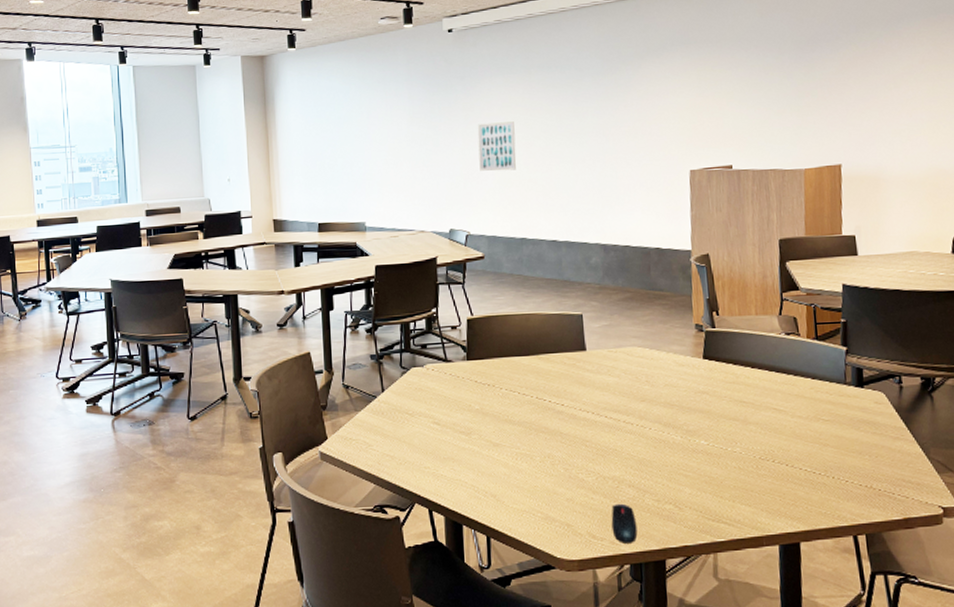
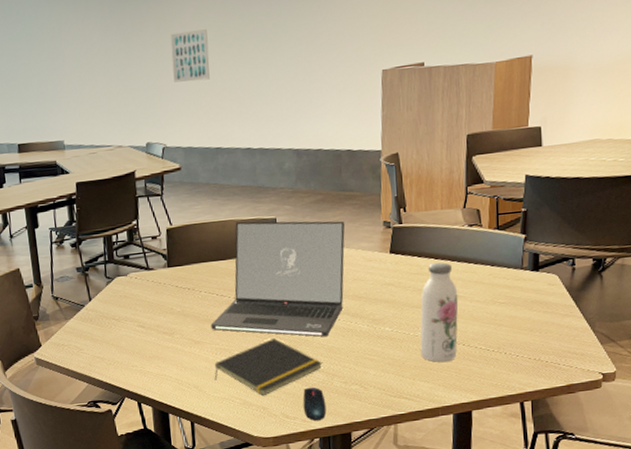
laptop: none [511,315,655,447] -> present [210,221,345,337]
notepad: none [514,444,633,510] -> present [214,337,323,395]
water bottle: none [738,371,780,483] -> present [420,262,459,362]

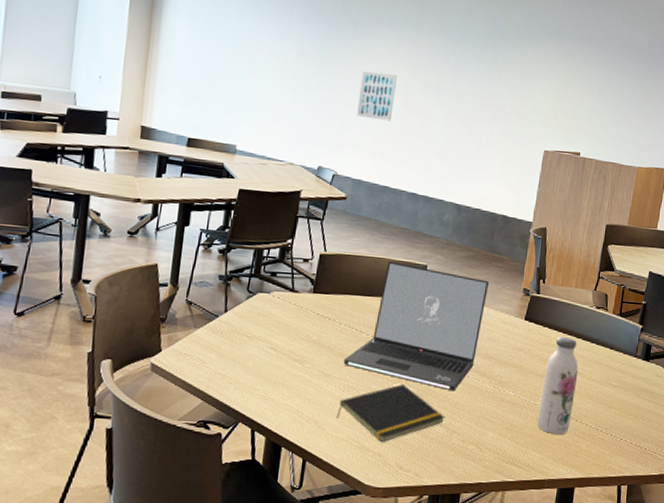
mouse: present [303,387,327,422] -> none [418,440,442,478]

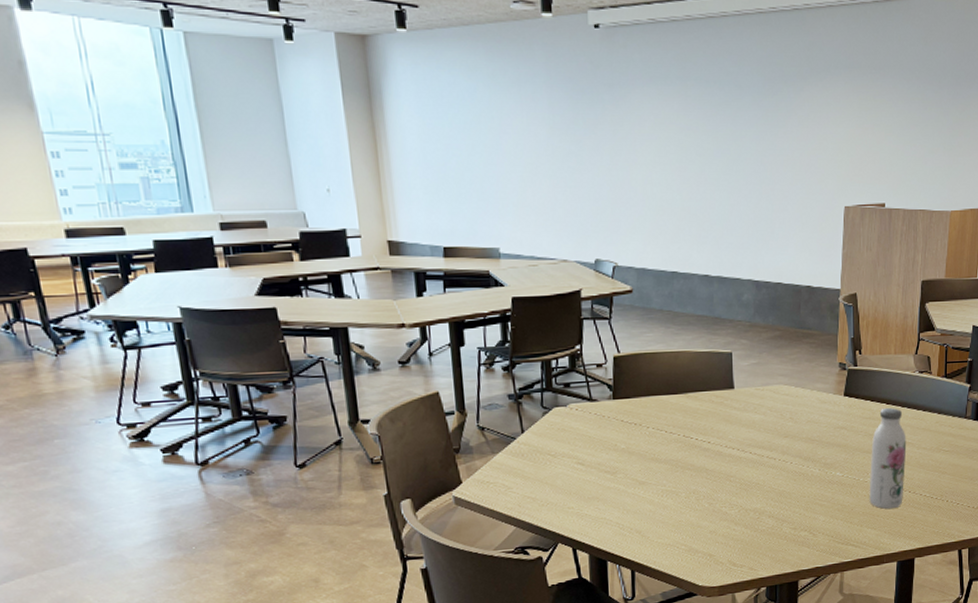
notepad: present [336,383,446,442] -> none [659,480,773,542]
laptop: present [343,261,489,391] -> none [657,353,802,481]
wall art: present [357,71,397,121] -> none [626,141,669,197]

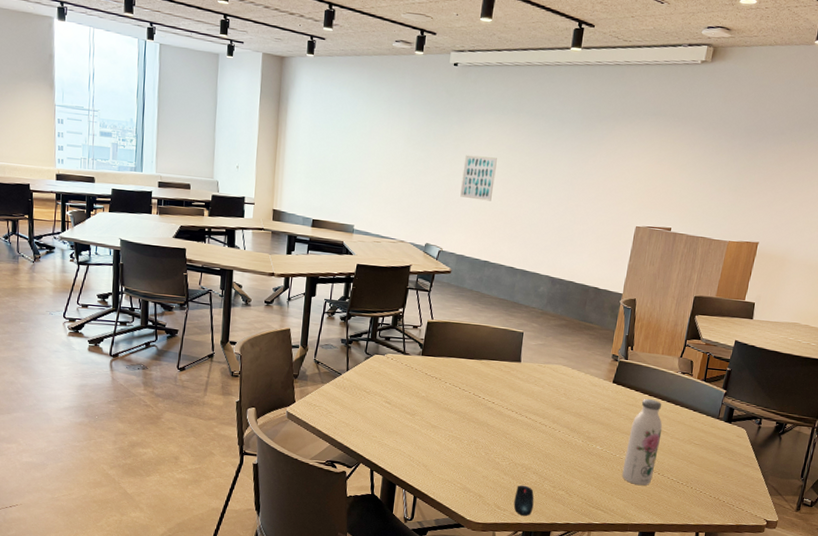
wall art: none [626,141,669,197] -> present [460,155,497,201]
mouse: none [751,533,775,570] -> present [513,485,534,517]

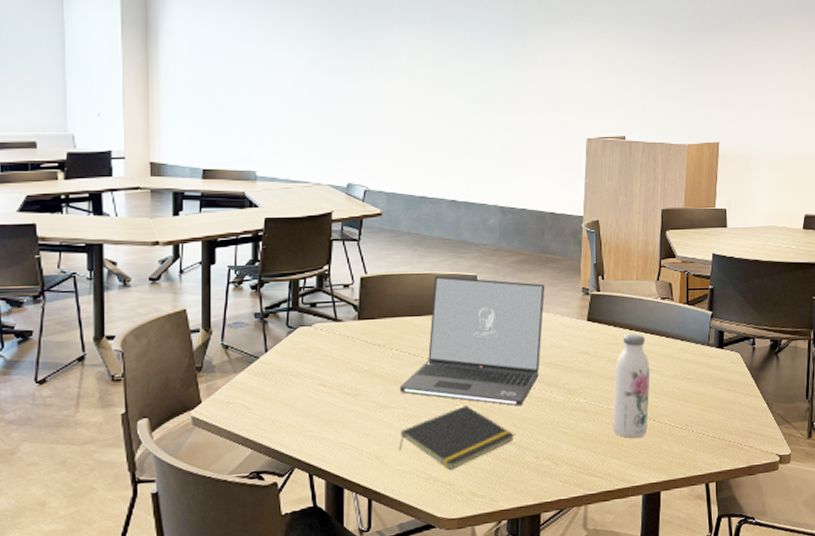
notepad: none [442,435,538,485] -> present [399,404,515,470]
laptop: none [448,328,581,444] -> present [399,276,545,406]
wall art: present [460,155,497,201] -> none [382,75,421,126]
mouse: present [513,485,534,517] -> none [492,461,516,501]

